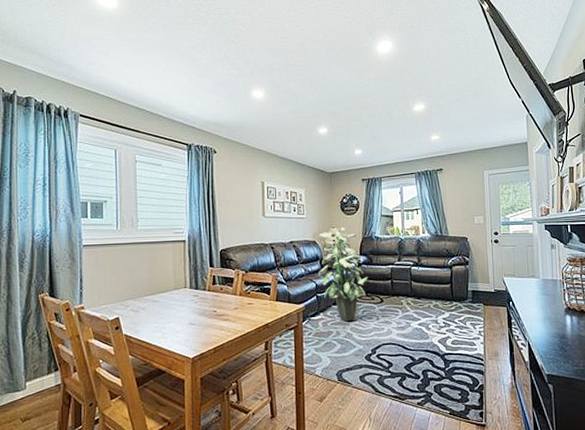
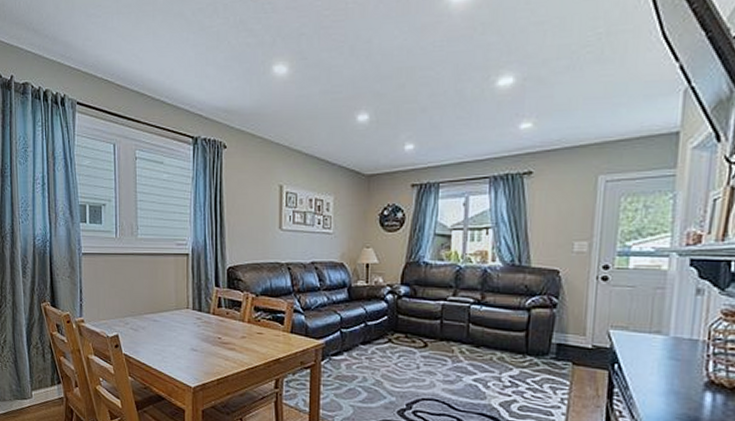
indoor plant: present [318,227,368,322] -> none [344,247,410,367]

